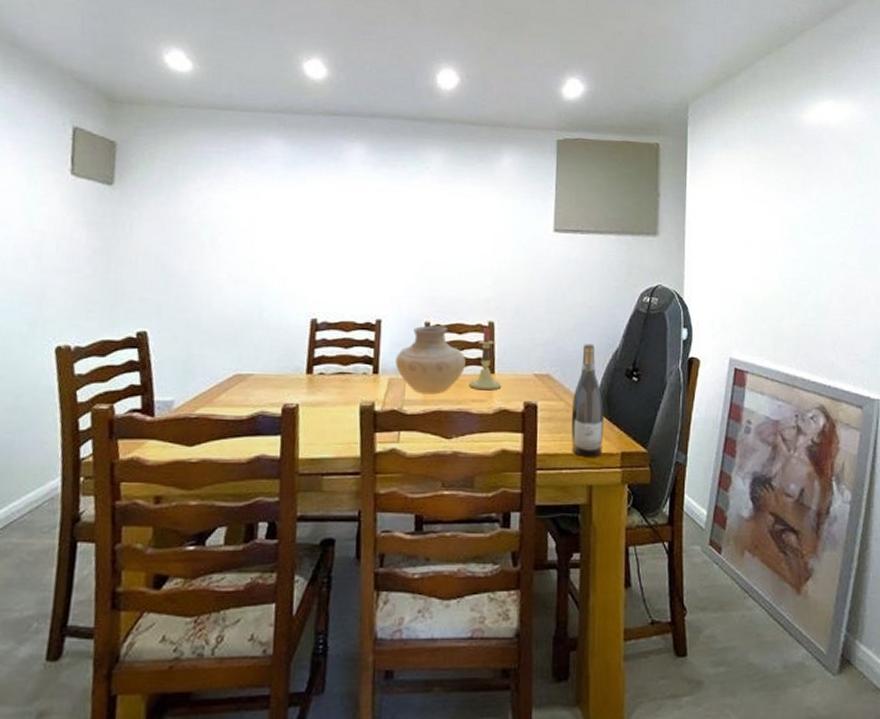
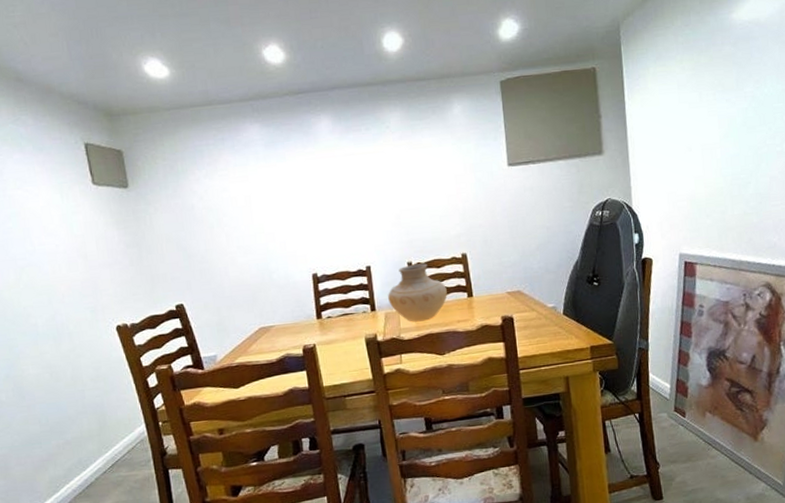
candlestick: present [468,326,501,391] -> none [452,258,480,312]
wine bottle: present [571,343,604,457] -> none [542,259,574,355]

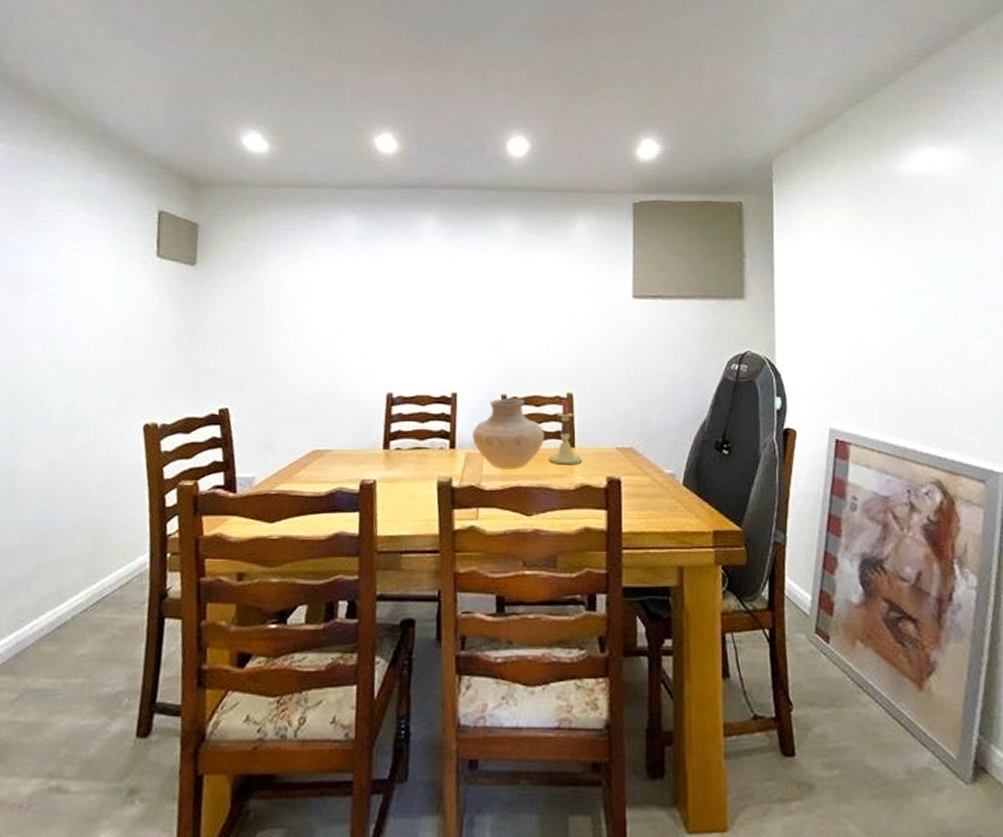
candlestick: none [452,258,480,312] -> present [548,398,582,465]

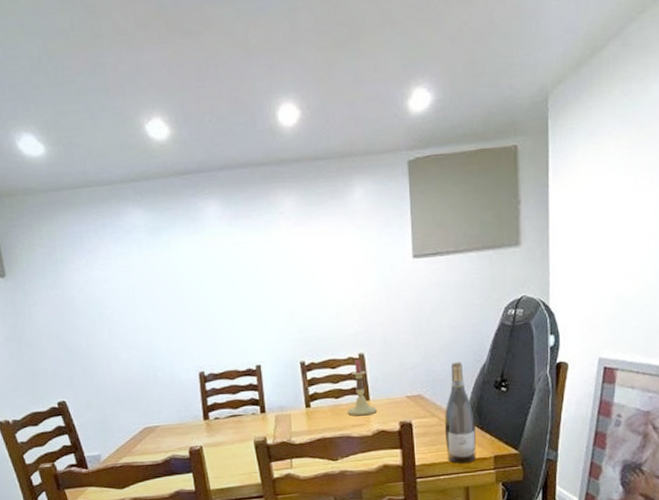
vase: present [472,398,544,470] -> none [279,363,342,426]
wine bottle: none [657,415,693,536] -> present [444,361,476,463]

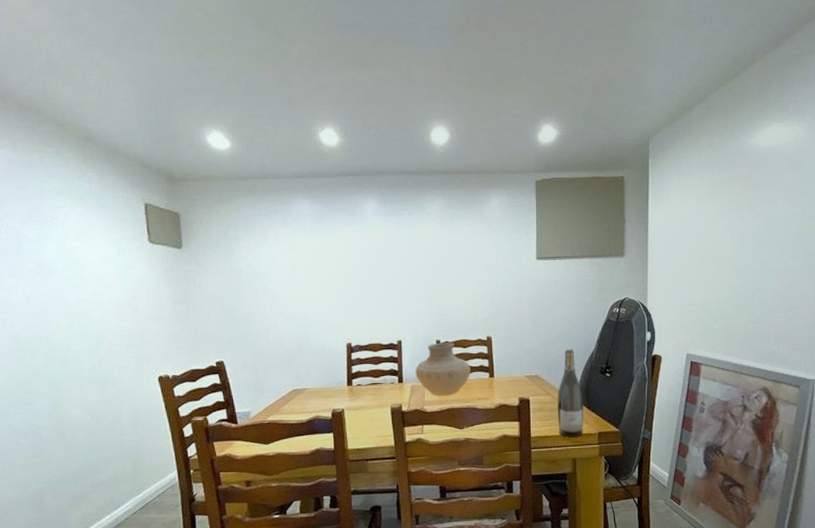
vase: none [279,363,342,426] -> present [415,342,470,396]
candlestick: present [347,359,376,417] -> none [474,341,499,391]

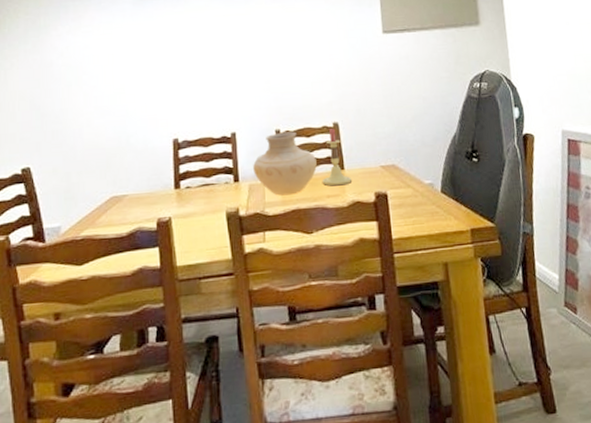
candlestick: none [474,341,499,391] -> present [322,127,351,187]
wine bottle: present [557,349,583,437] -> none [419,132,453,237]

